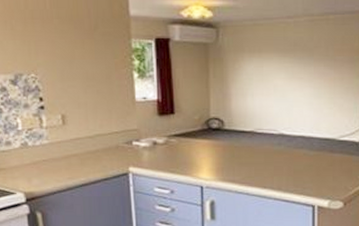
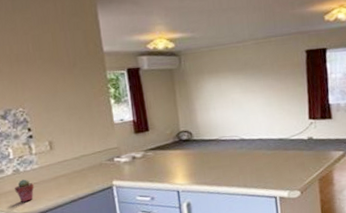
potted succulent: none [21,155,43,180] -> present [15,179,35,202]

